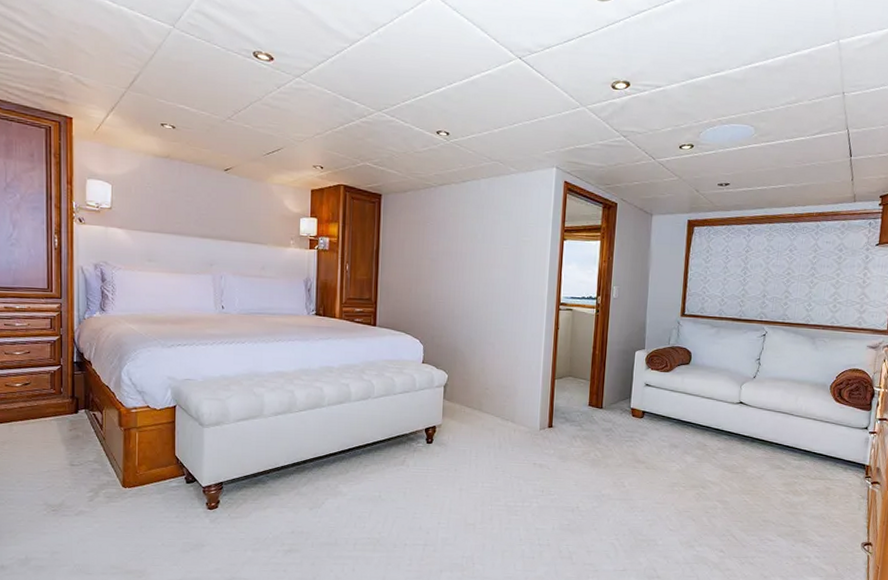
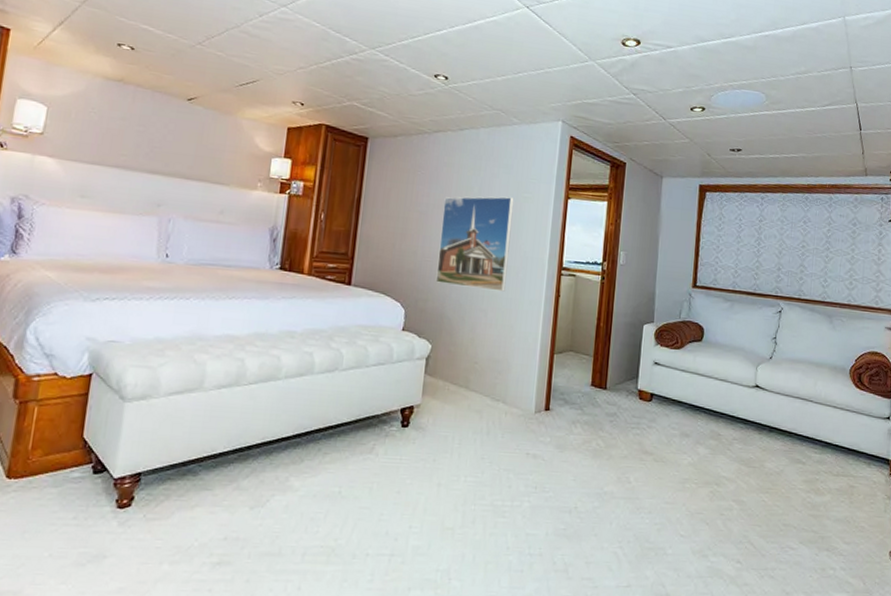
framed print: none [448,241,515,327] -> present [435,196,514,292]

